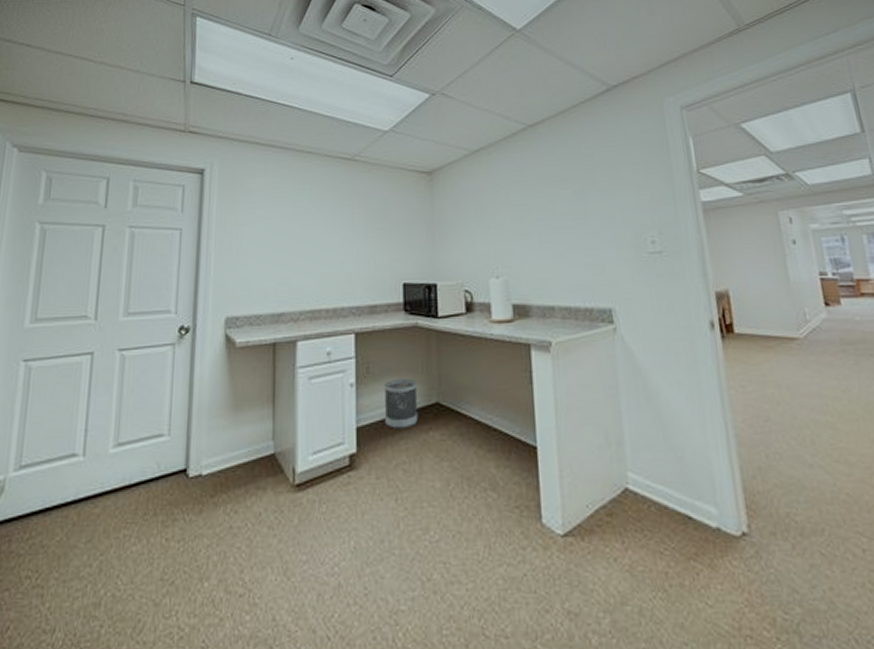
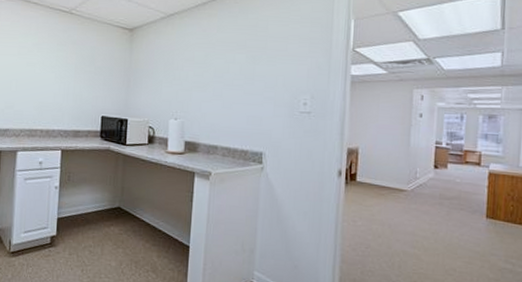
wastebasket: present [383,378,419,429] -> none [78,186,106,223]

